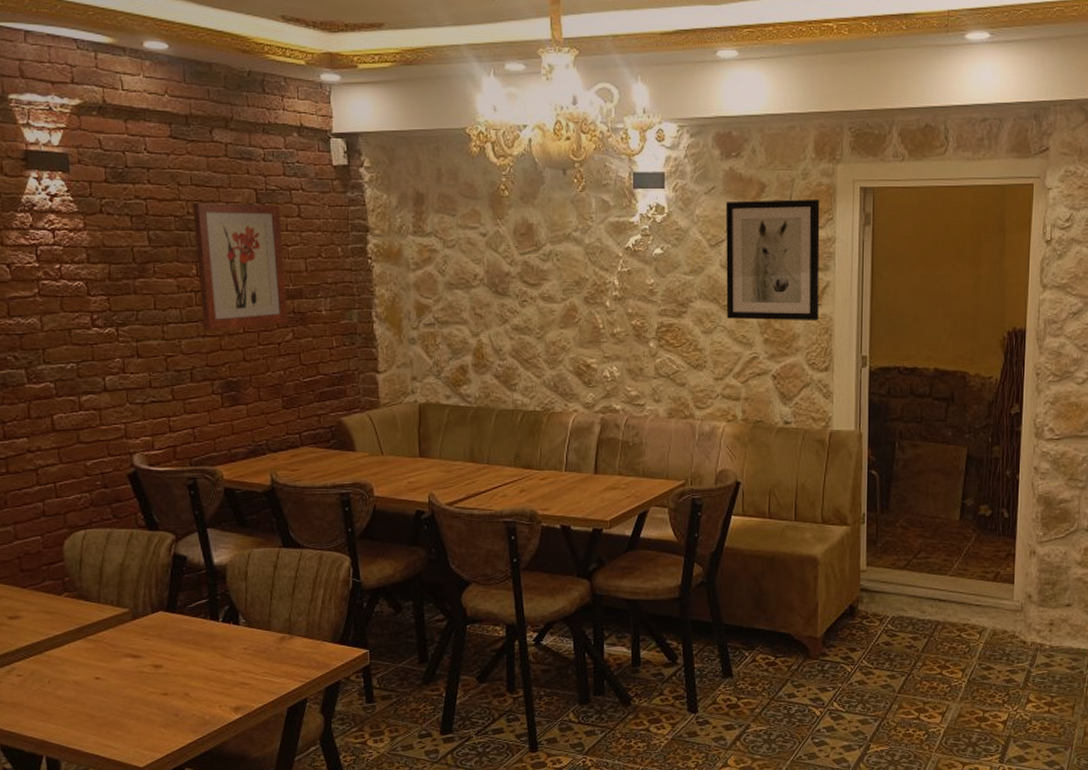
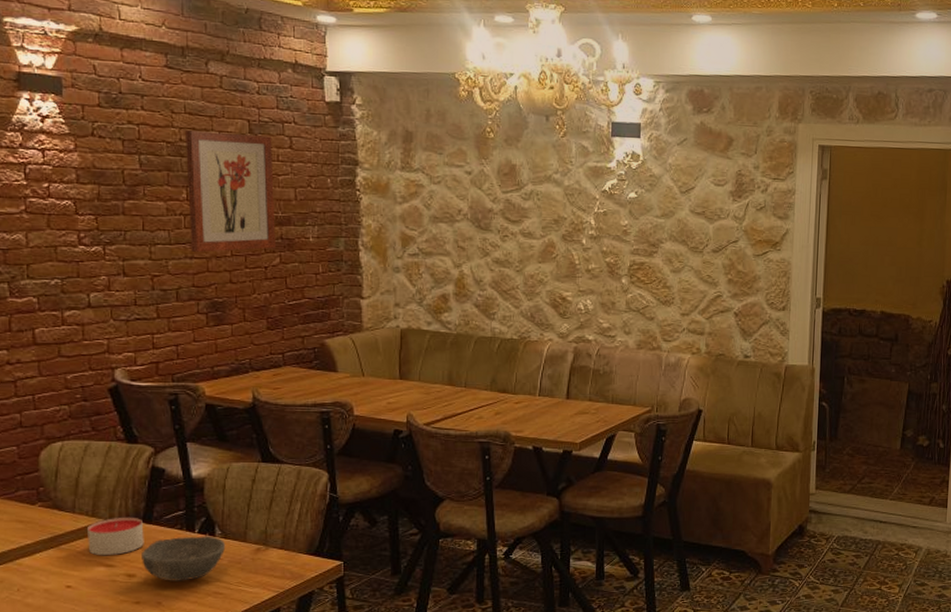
candle: none [113,606,169,647] -> present [87,517,144,556]
bowl: none [167,625,251,672] -> present [142,536,226,581]
wall art: present [726,199,820,320] -> none [693,152,782,264]

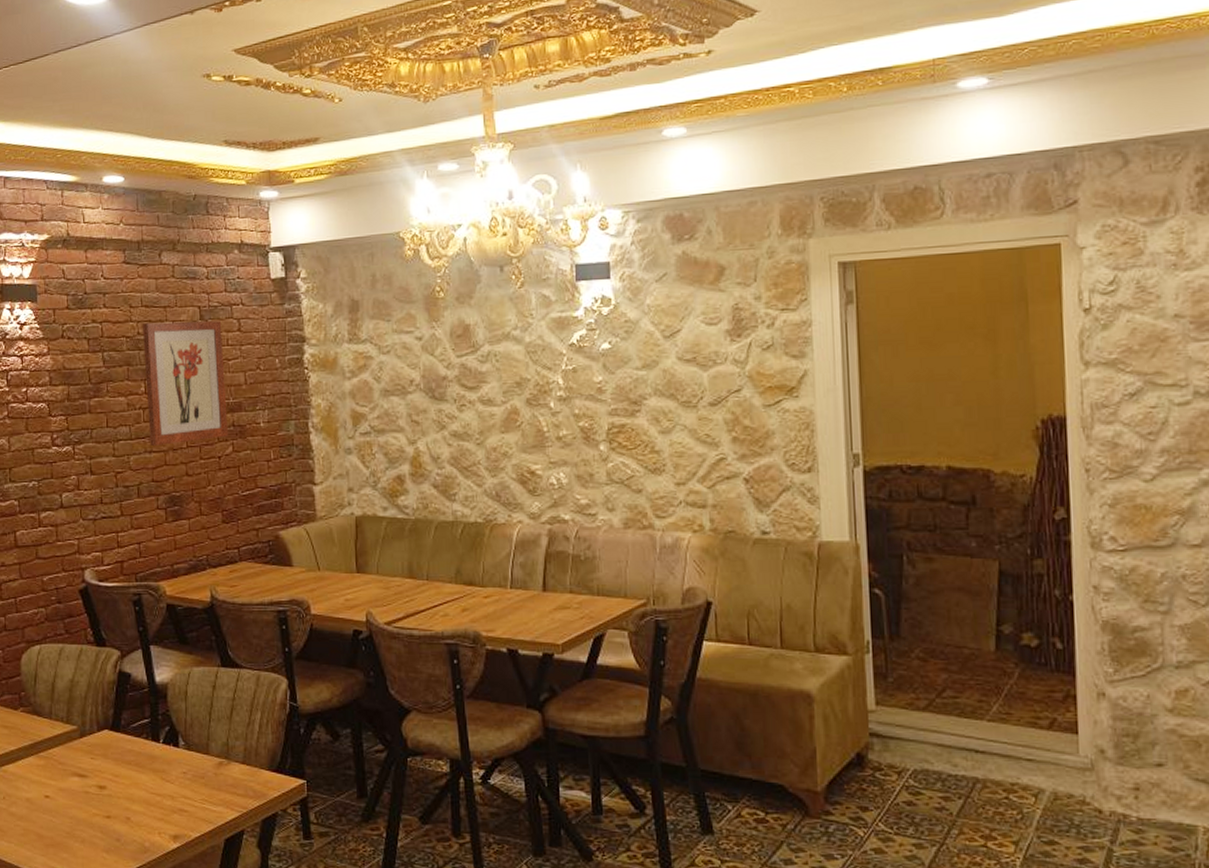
candle: present [87,517,144,556] -> none [63,724,113,766]
bowl: present [142,536,226,581] -> none [111,746,190,796]

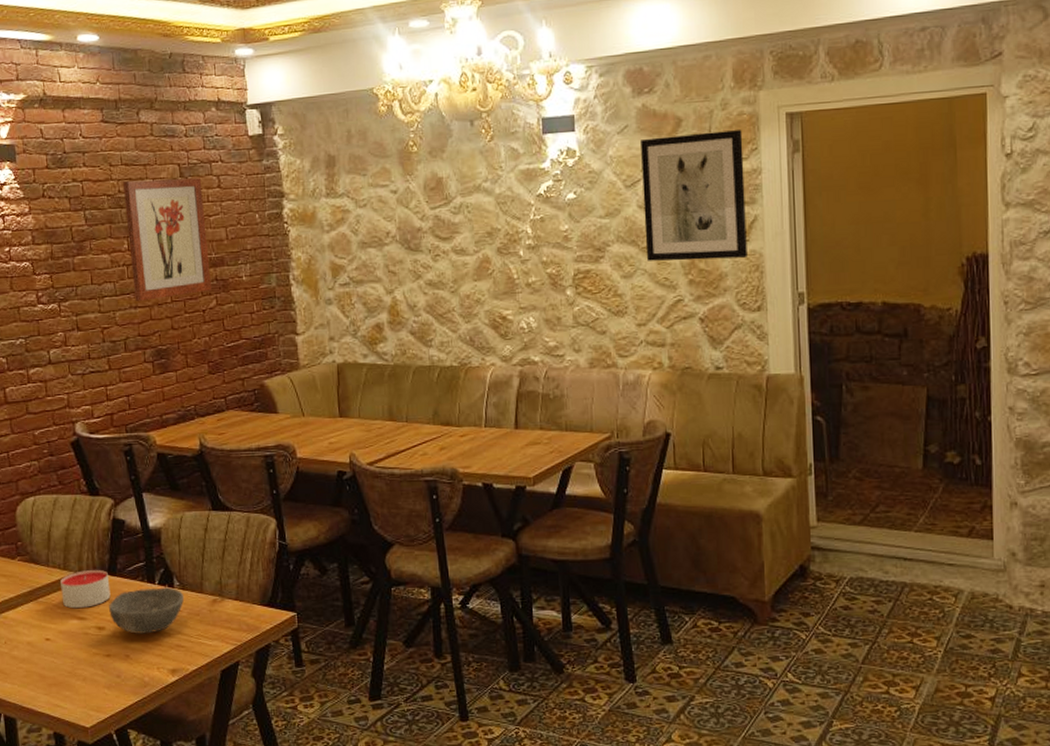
candle: none [63,724,113,766] -> present [60,569,111,609]
bowl: none [111,746,190,796] -> present [109,587,185,634]
wall art: none [681,279,797,417] -> present [641,130,747,261]

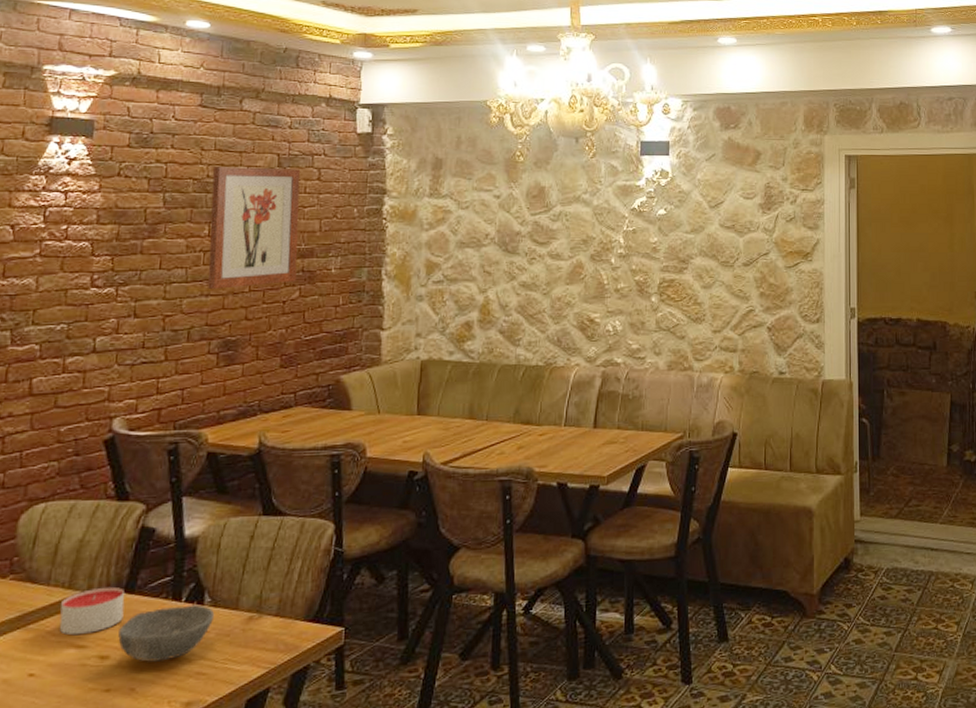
wall art: present [641,130,747,261] -> none [724,166,810,275]

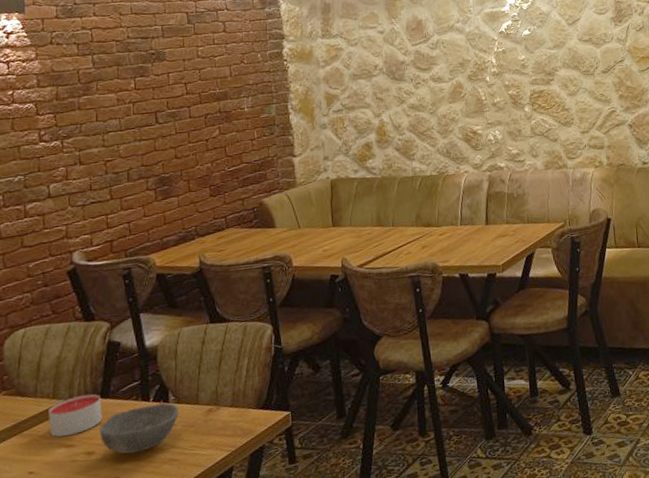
wall art: present [208,167,301,289] -> none [132,24,215,135]

